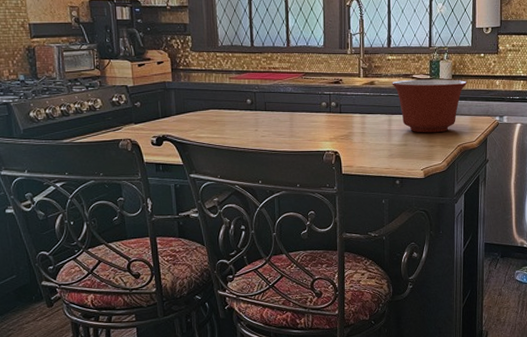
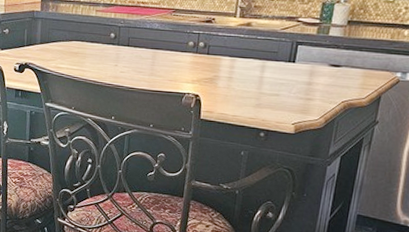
mixing bowl: present [392,79,468,133] -> none [272,23,367,85]

